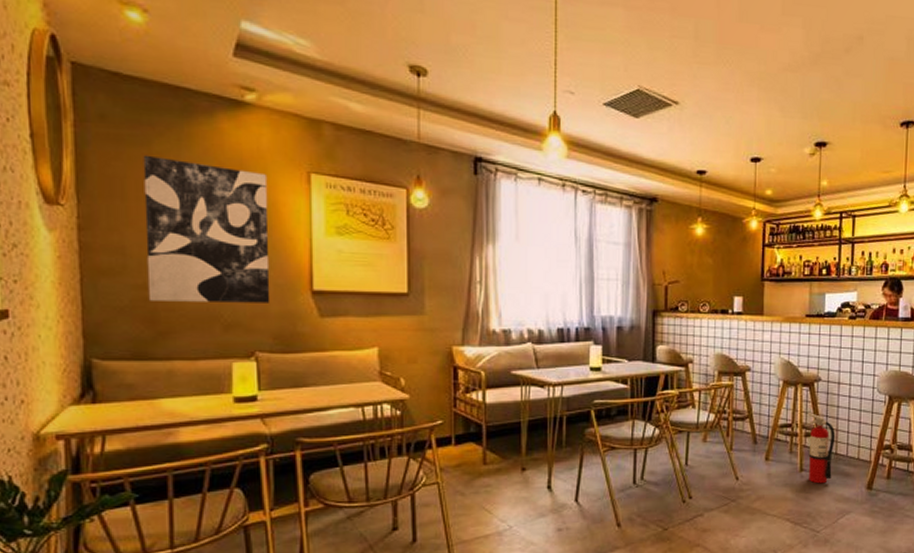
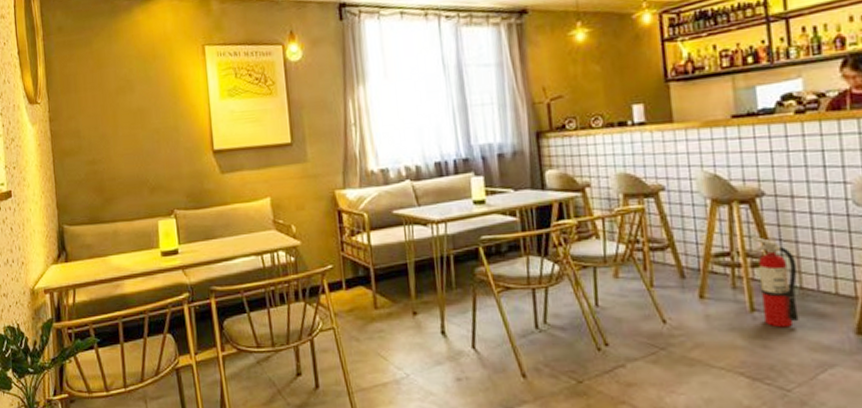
wall art: present [143,155,271,303] -> none [87,52,183,173]

